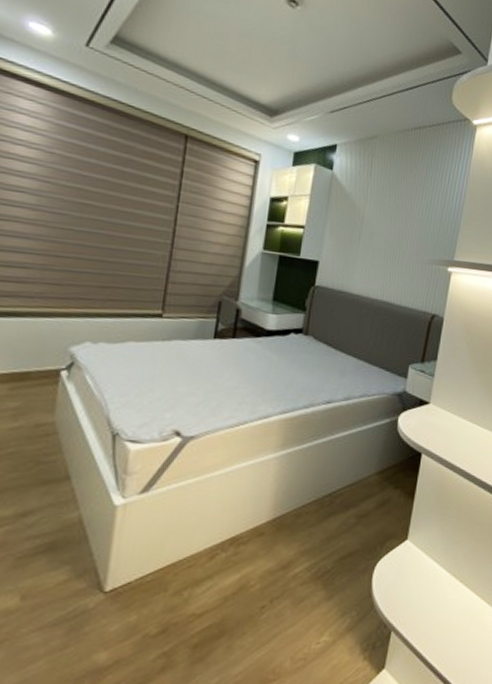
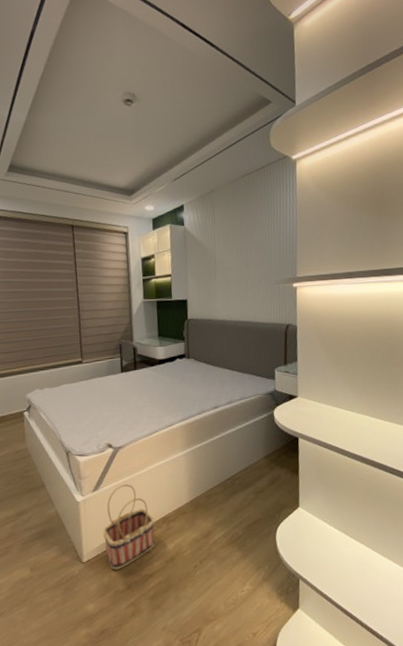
basket: none [139,488,221,605] -> present [103,484,155,570]

